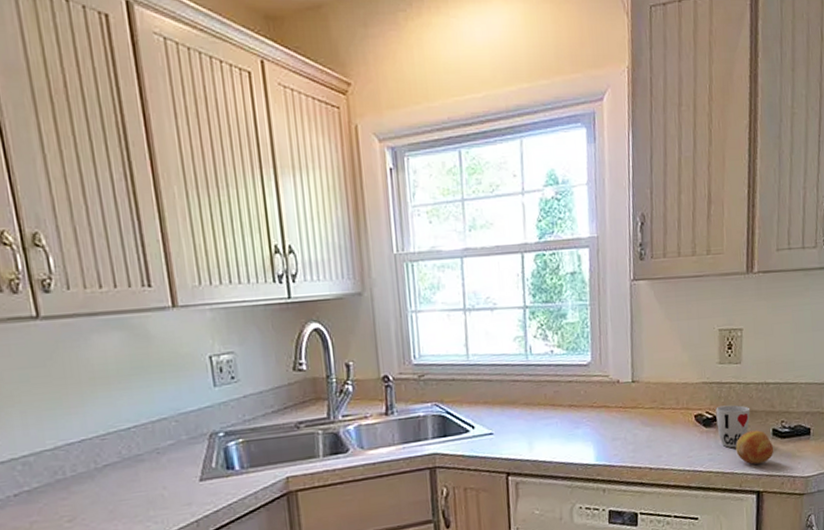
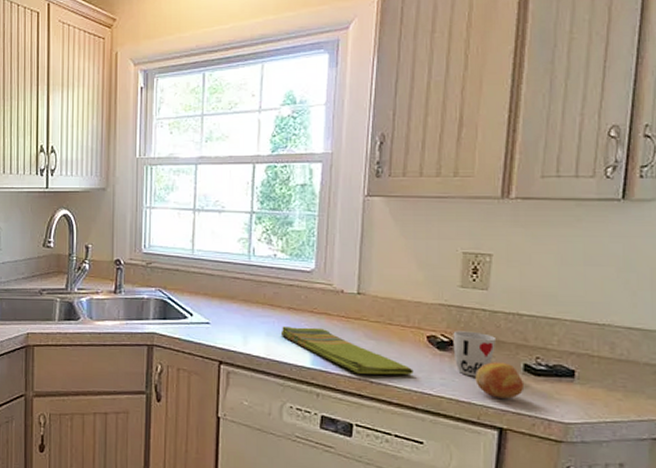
dish towel: none [564,421,686,462] -> present [280,326,413,375]

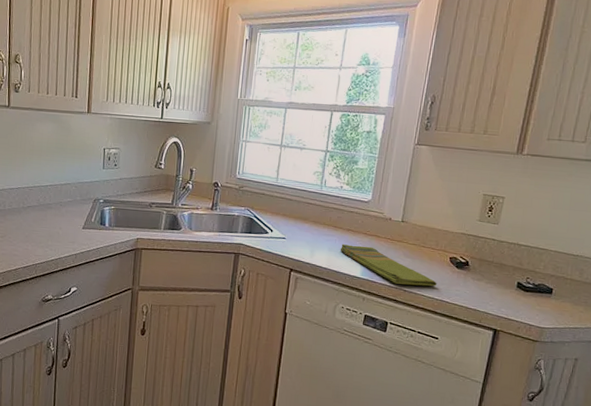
cup: present [453,331,497,377] -> none [468,254,500,290]
fruit: present [475,362,525,399] -> none [481,279,516,308]

